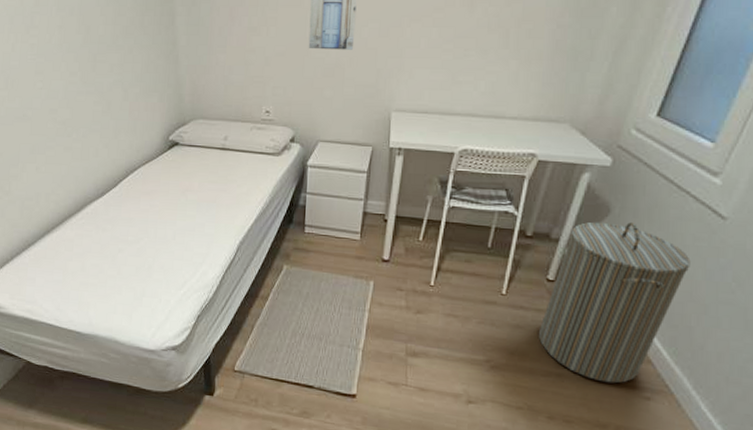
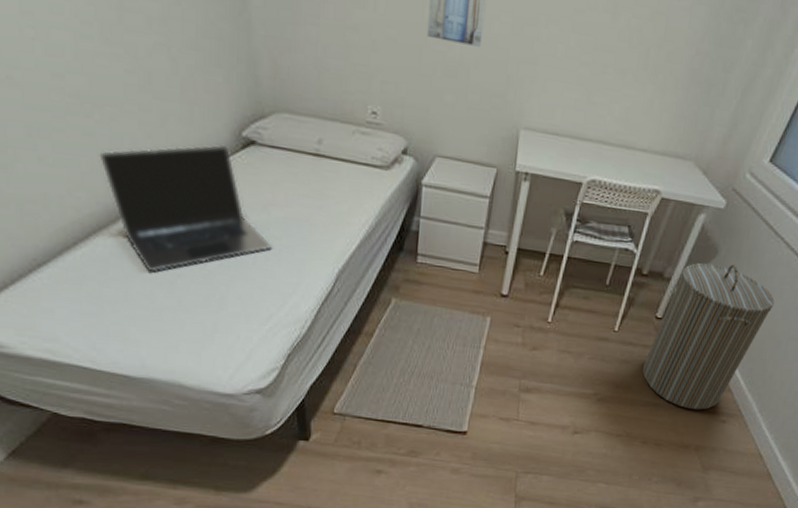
laptop: none [73,147,188,248] -> present [99,144,273,273]

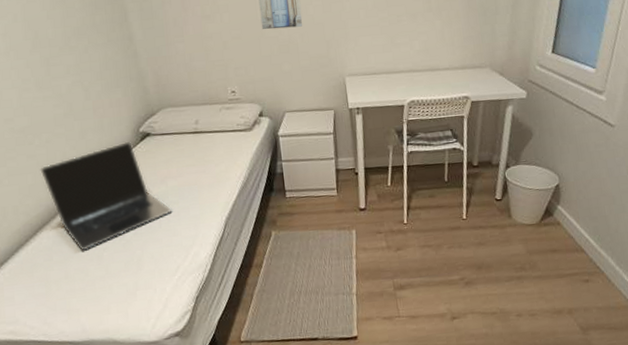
laundry hamper: present [642,263,775,410] -> none [496,140,597,276]

